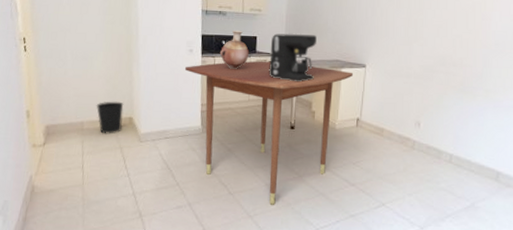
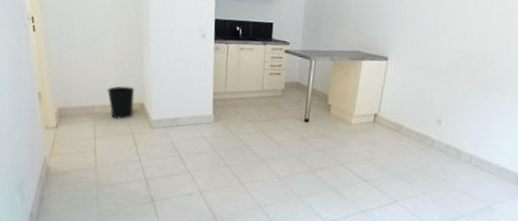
dining table: present [184,60,354,205] -> none [196,49,375,197]
vase: present [219,30,250,70] -> none [233,15,265,58]
coffee maker: present [269,33,317,82] -> none [284,20,337,74]

